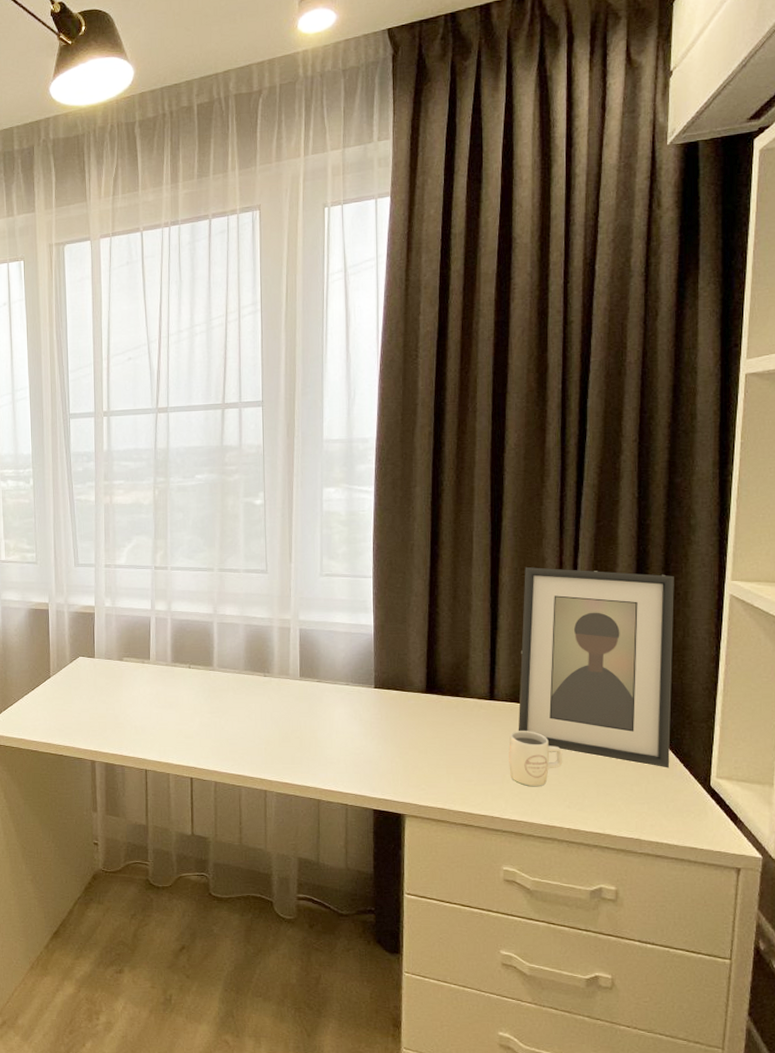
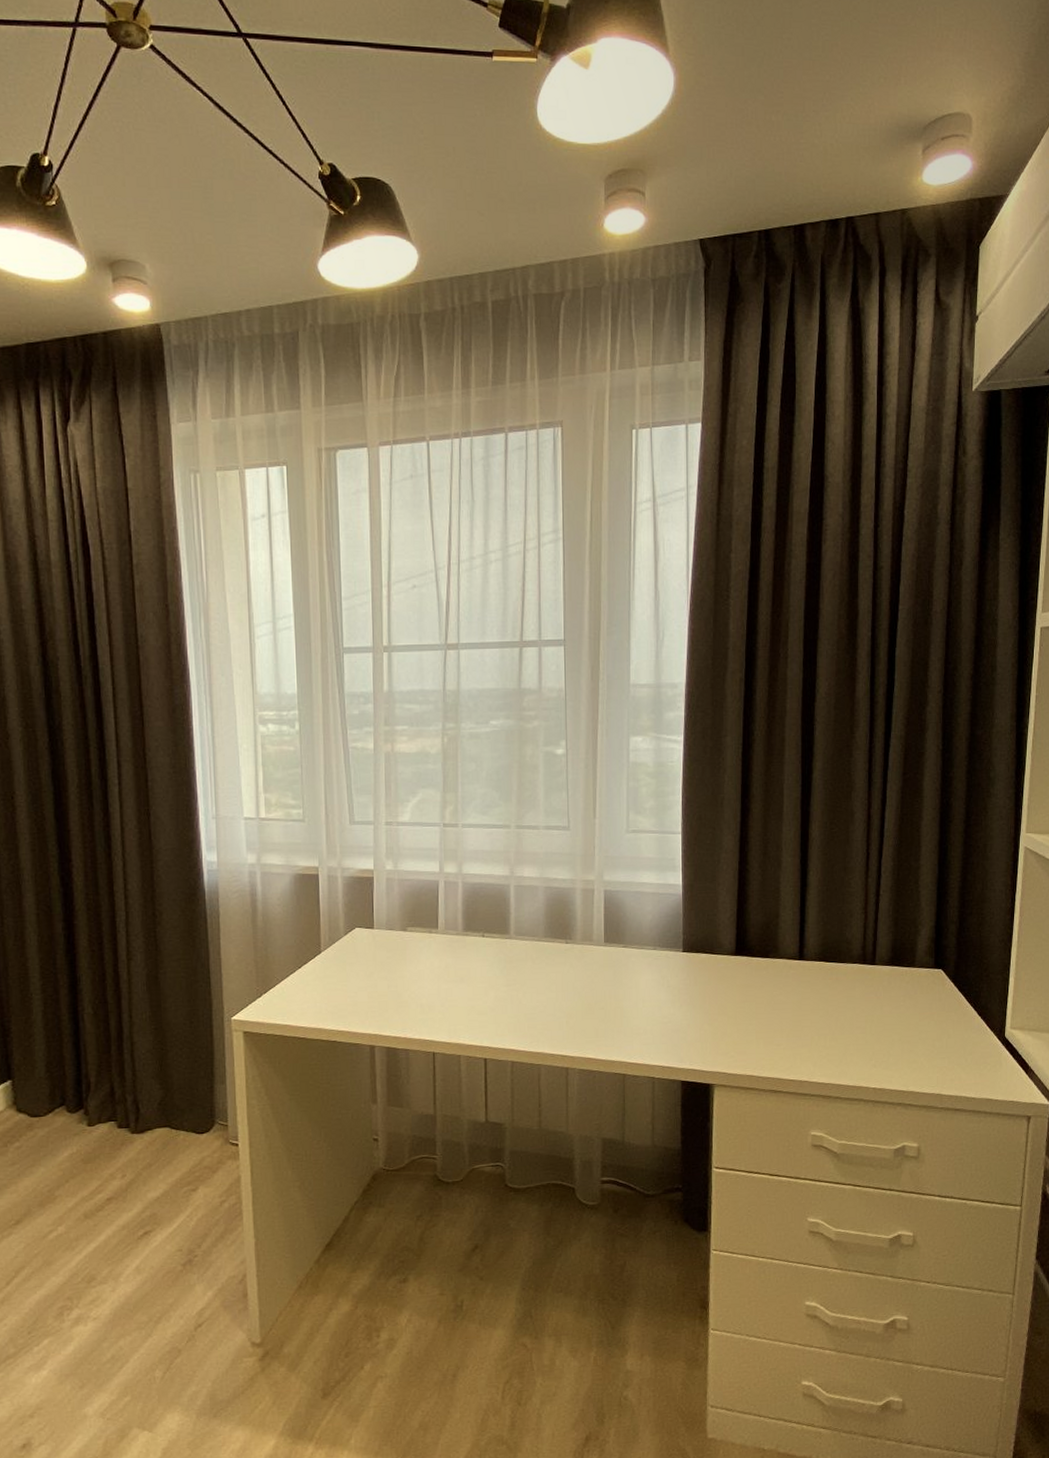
mug: present [509,731,563,787] -> none [817,990,870,1048]
picture frame: present [518,567,674,768] -> none [826,821,974,1022]

